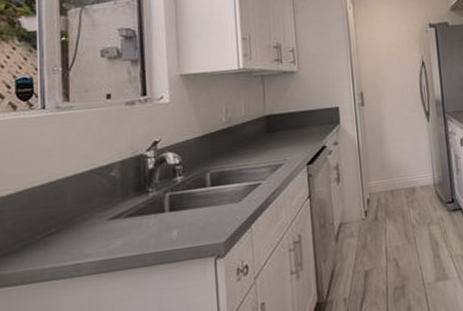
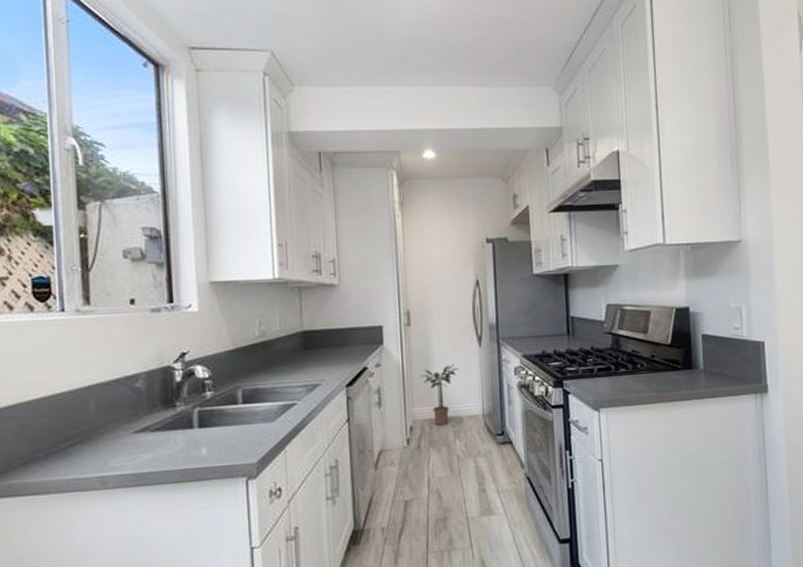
potted plant: none [376,139,410,198] -> present [421,364,459,426]

